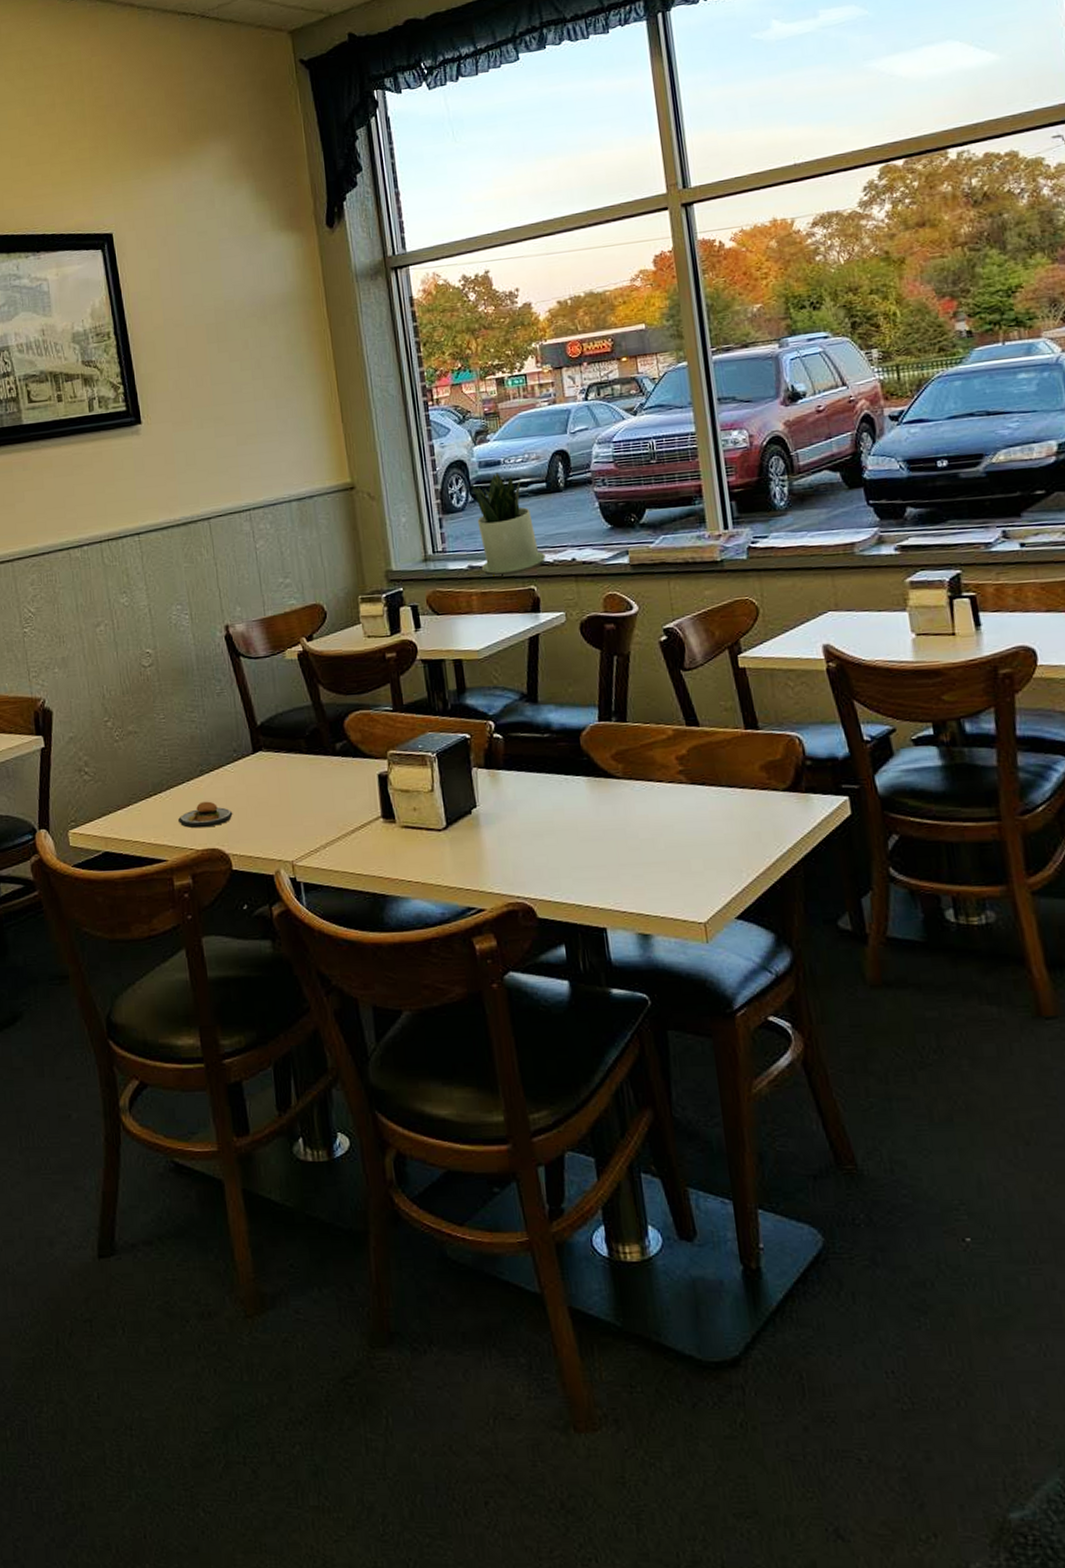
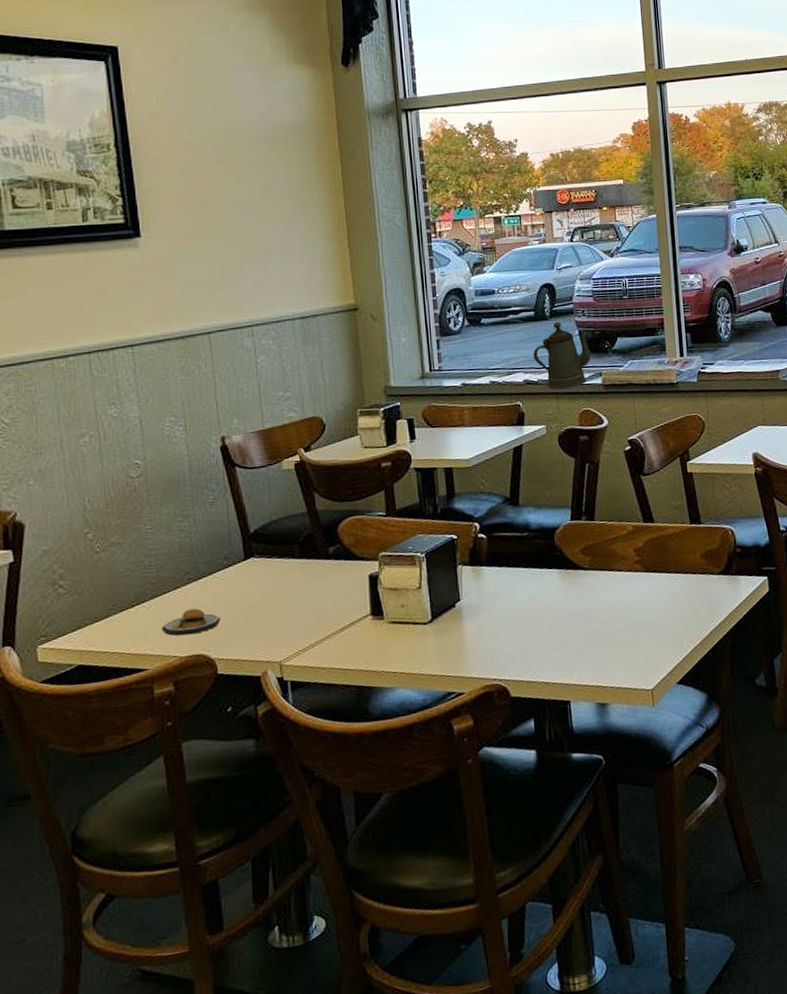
planter: present [470,472,546,576] -> none [467,301,531,393]
coffee pot: none [547,493,615,572] -> present [533,322,591,390]

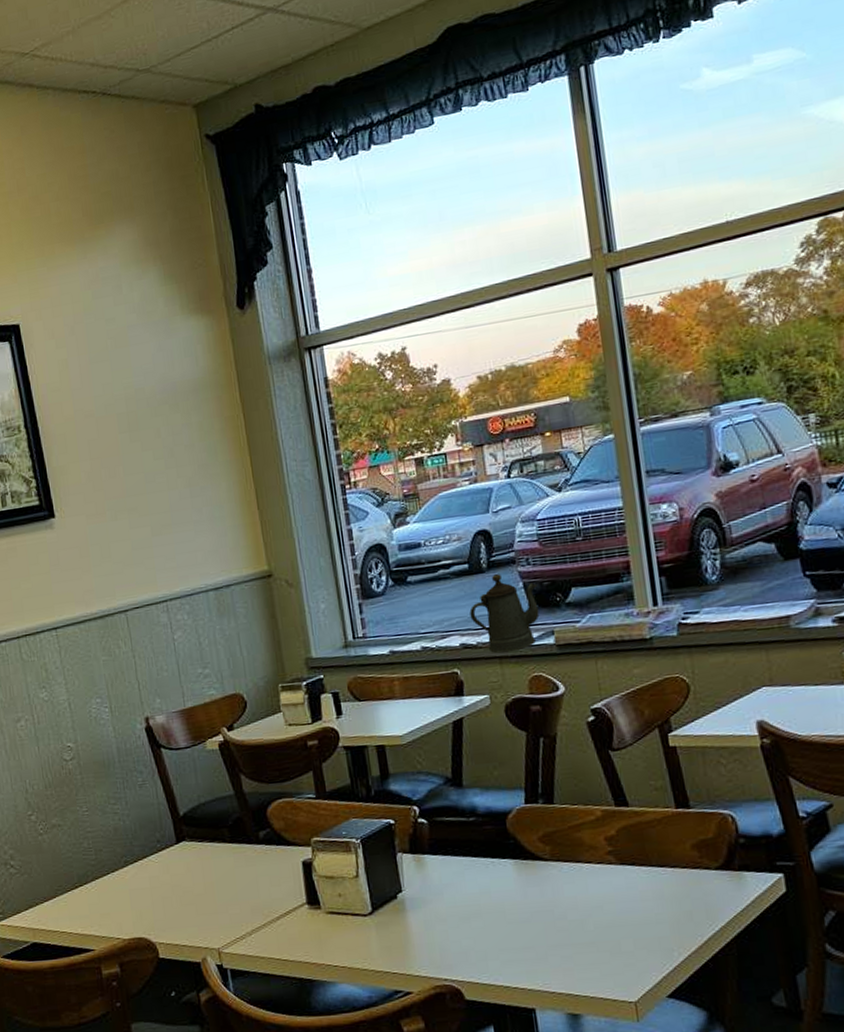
burger: present [162,608,221,636] -> none [104,891,159,919]

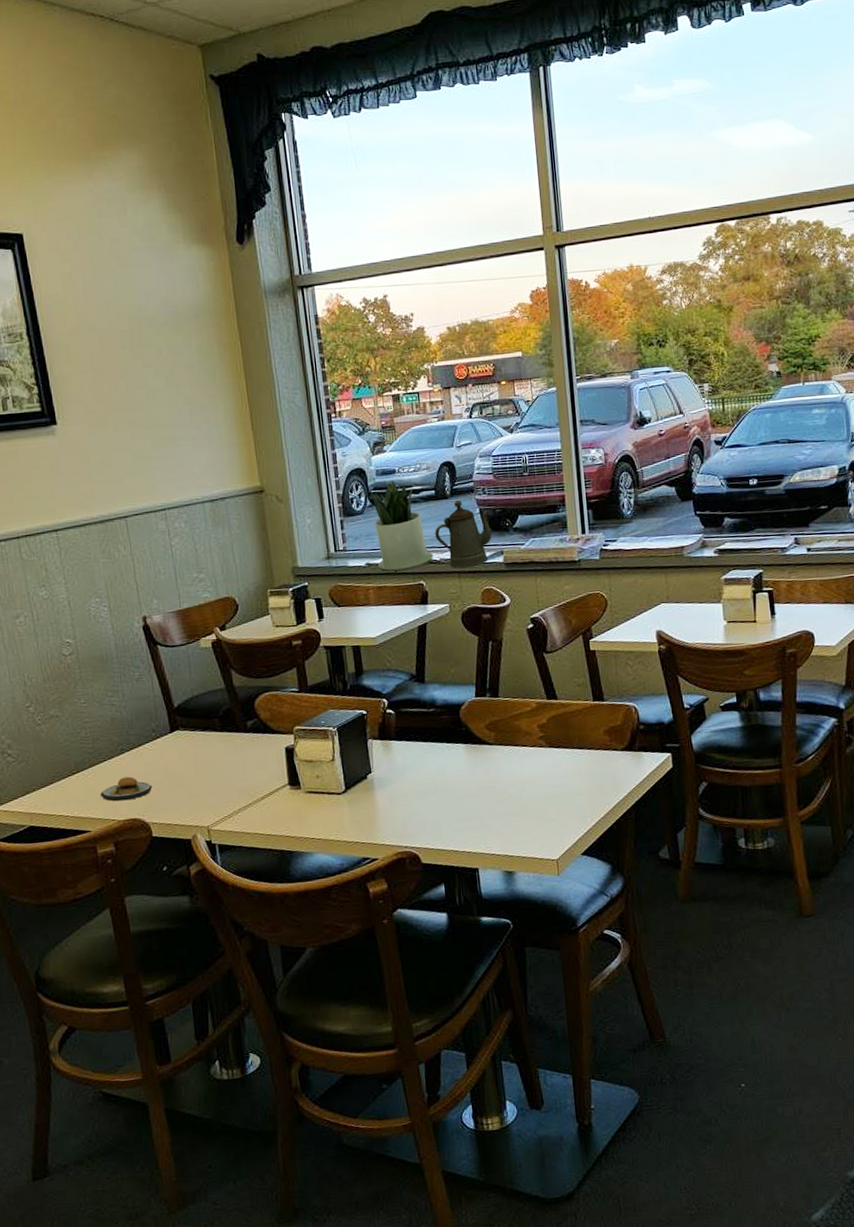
burger: none [104,891,159,919] -> present [100,776,153,802]
planter: none [390,555,469,660] -> present [369,480,434,572]

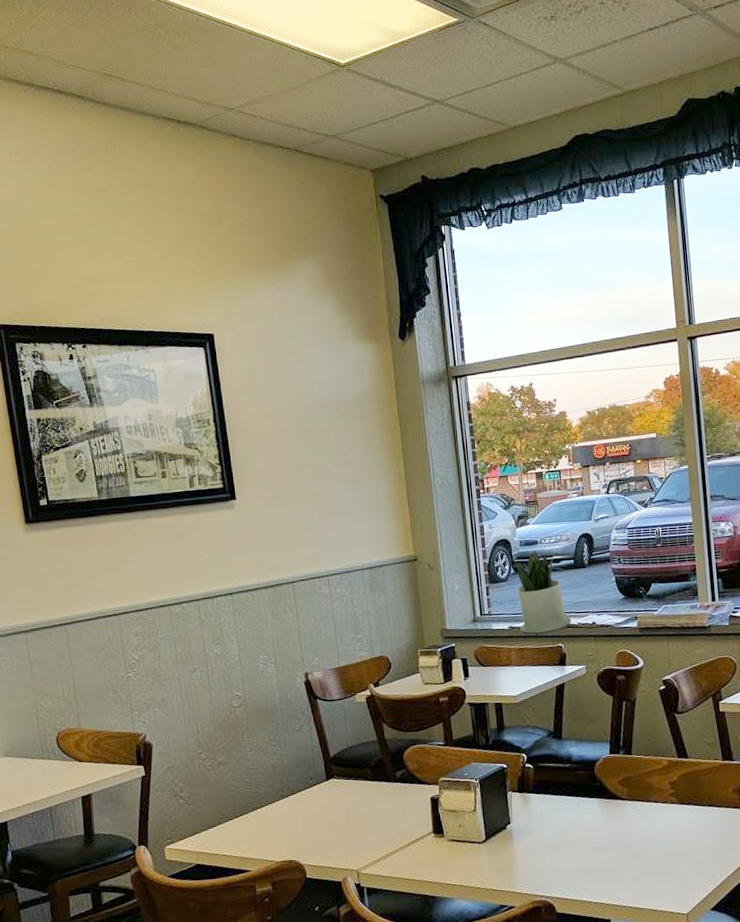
burger: present [100,776,153,802] -> none [261,820,308,844]
coffee pot: present [435,500,492,569] -> none [573,569,627,633]

